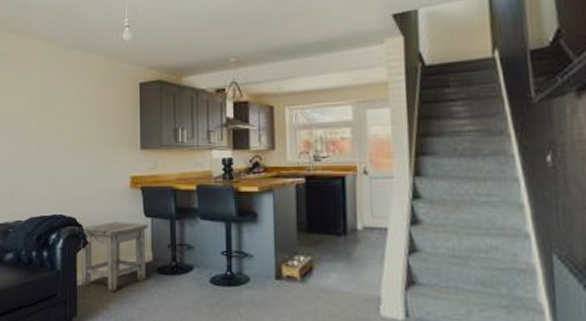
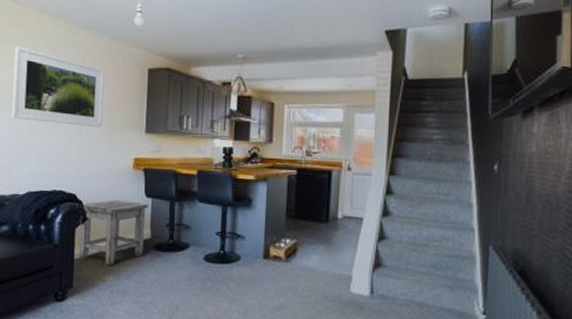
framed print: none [12,73,97,148] -> present [12,46,105,128]

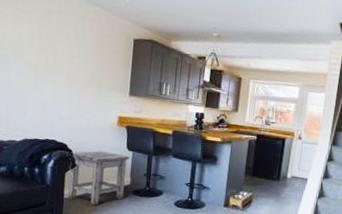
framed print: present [12,46,105,128] -> none [10,8,95,88]

